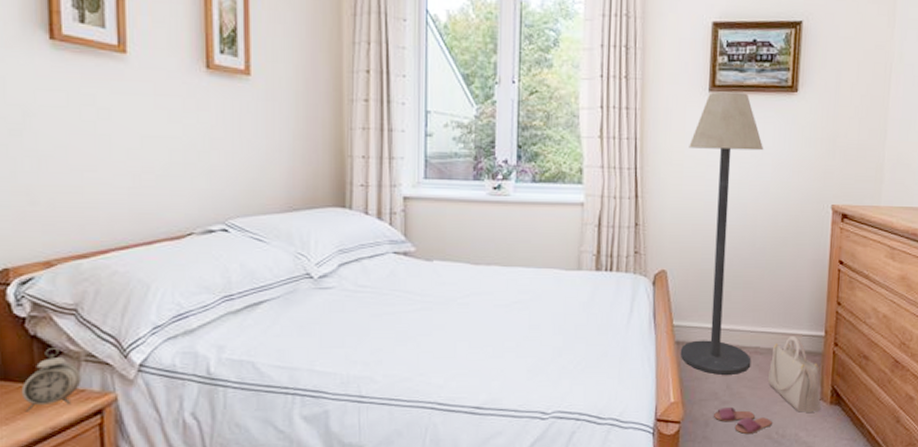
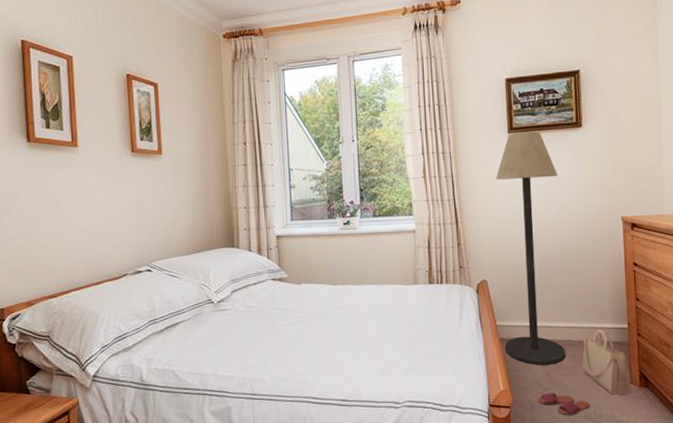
alarm clock: present [21,348,82,412] -> none [13,366,54,415]

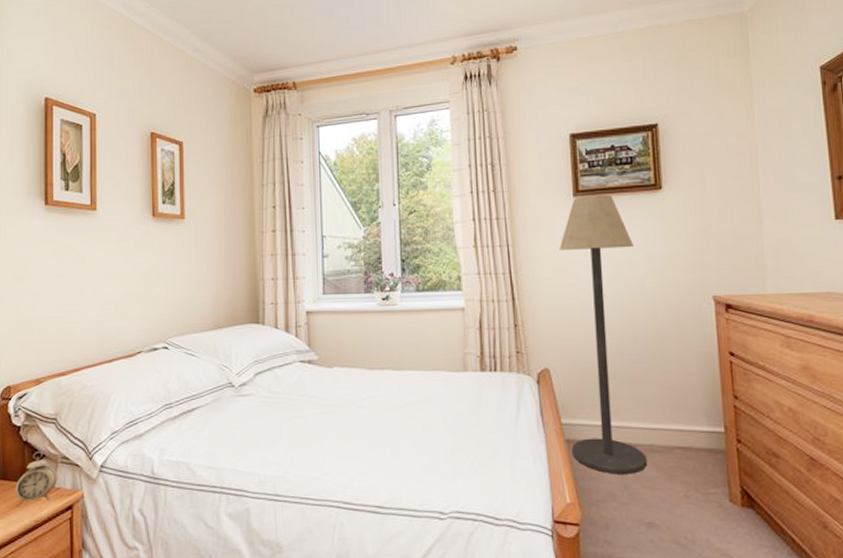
alarm clock: none [13,366,54,415] -> present [15,452,58,507]
slippers: present [538,392,590,415] -> none [614,508,679,538]
handbag: present [581,329,632,395] -> none [667,432,732,516]

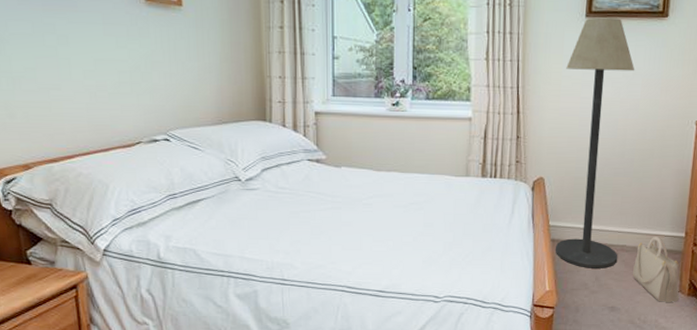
alarm clock: present [15,452,58,507] -> none [12,235,59,286]
handbag: none [667,432,732,516] -> present [632,236,680,302]

